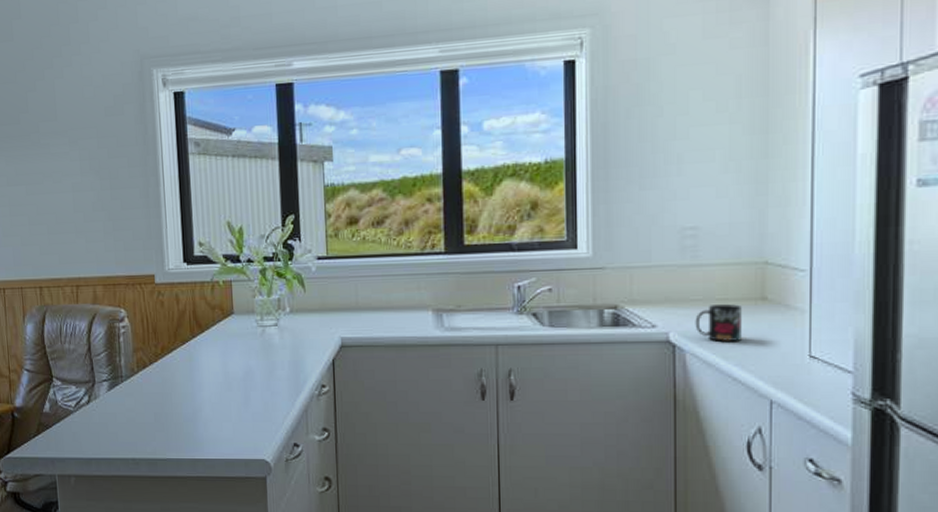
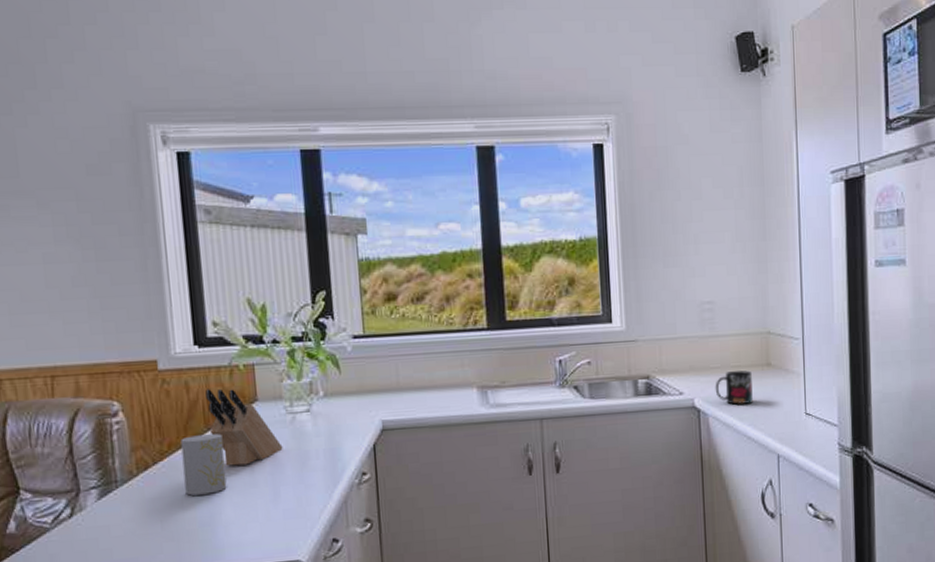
cup: none [171,341,207,394] -> present [180,434,227,496]
knife block: none [192,301,254,370] -> present [205,389,283,466]

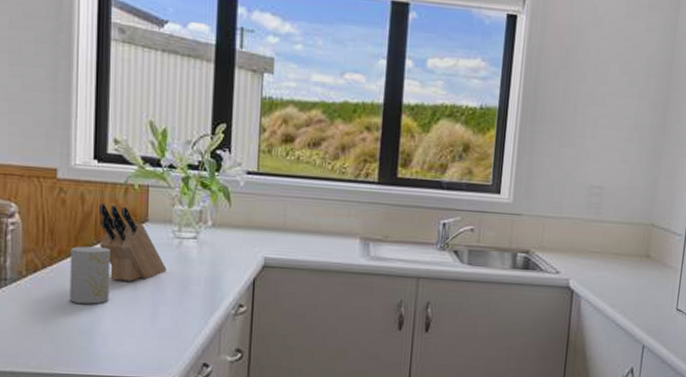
mug: present [715,370,753,405] -> none [591,258,630,292]

